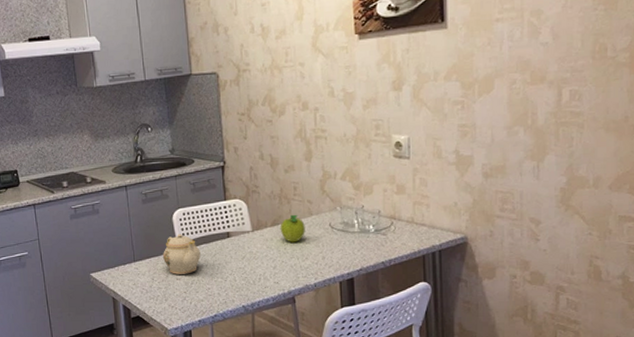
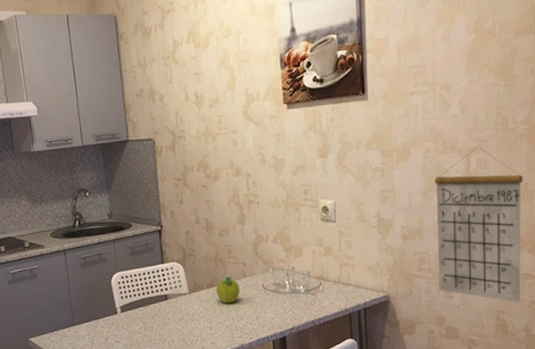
teapot: present [163,234,201,275] -> none [102,297,139,337]
calendar: none [521,77,623,247] -> present [434,147,523,302]

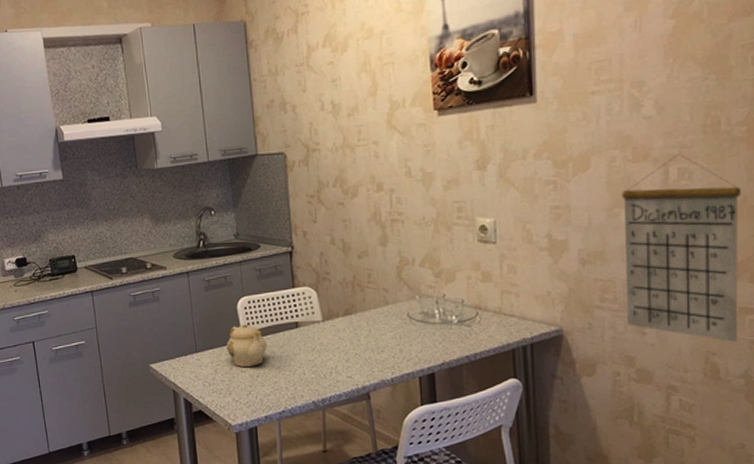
teapot: none [102,297,139,337] -> present [227,323,267,367]
fruit: present [215,276,240,304] -> none [353,303,381,334]

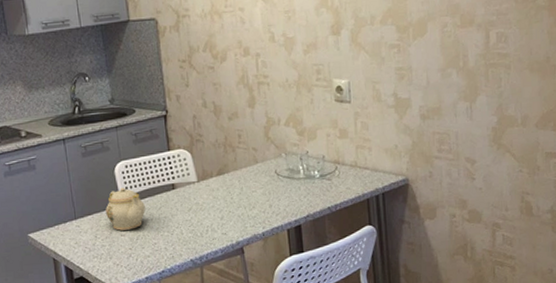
calendar: present [621,154,741,342] -> none [453,20,545,183]

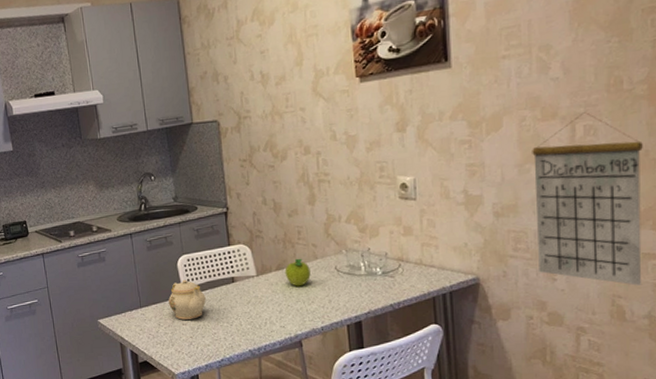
fruit: none [225,162,251,192] -> present [284,258,311,287]
calendar: none [453,20,545,183] -> present [532,112,643,286]

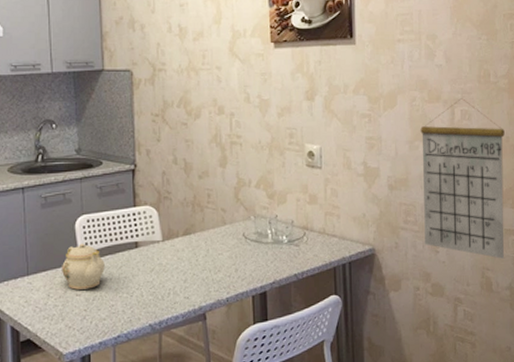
fruit: present [284,258,311,287] -> none [192,223,218,254]

